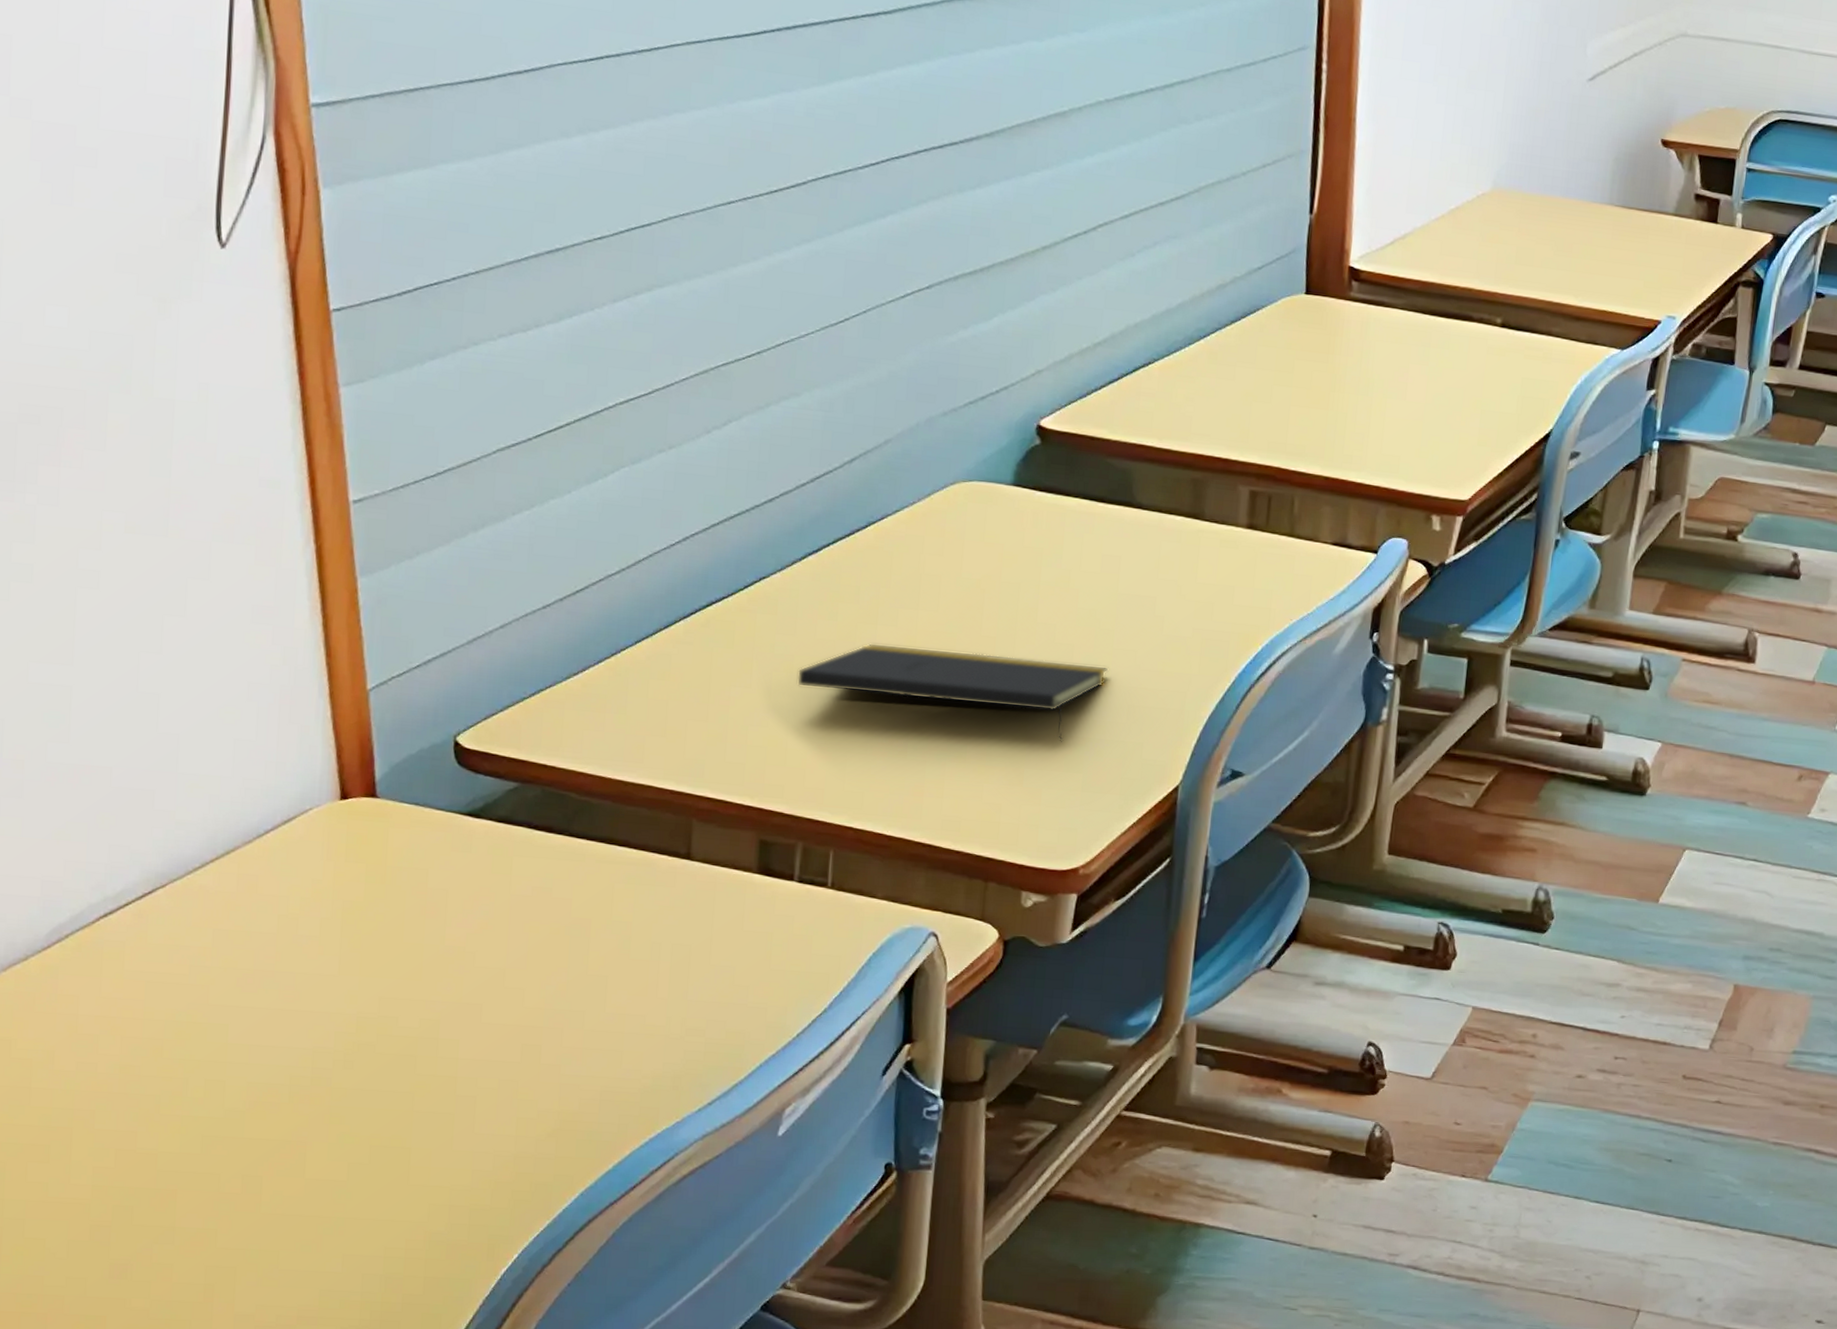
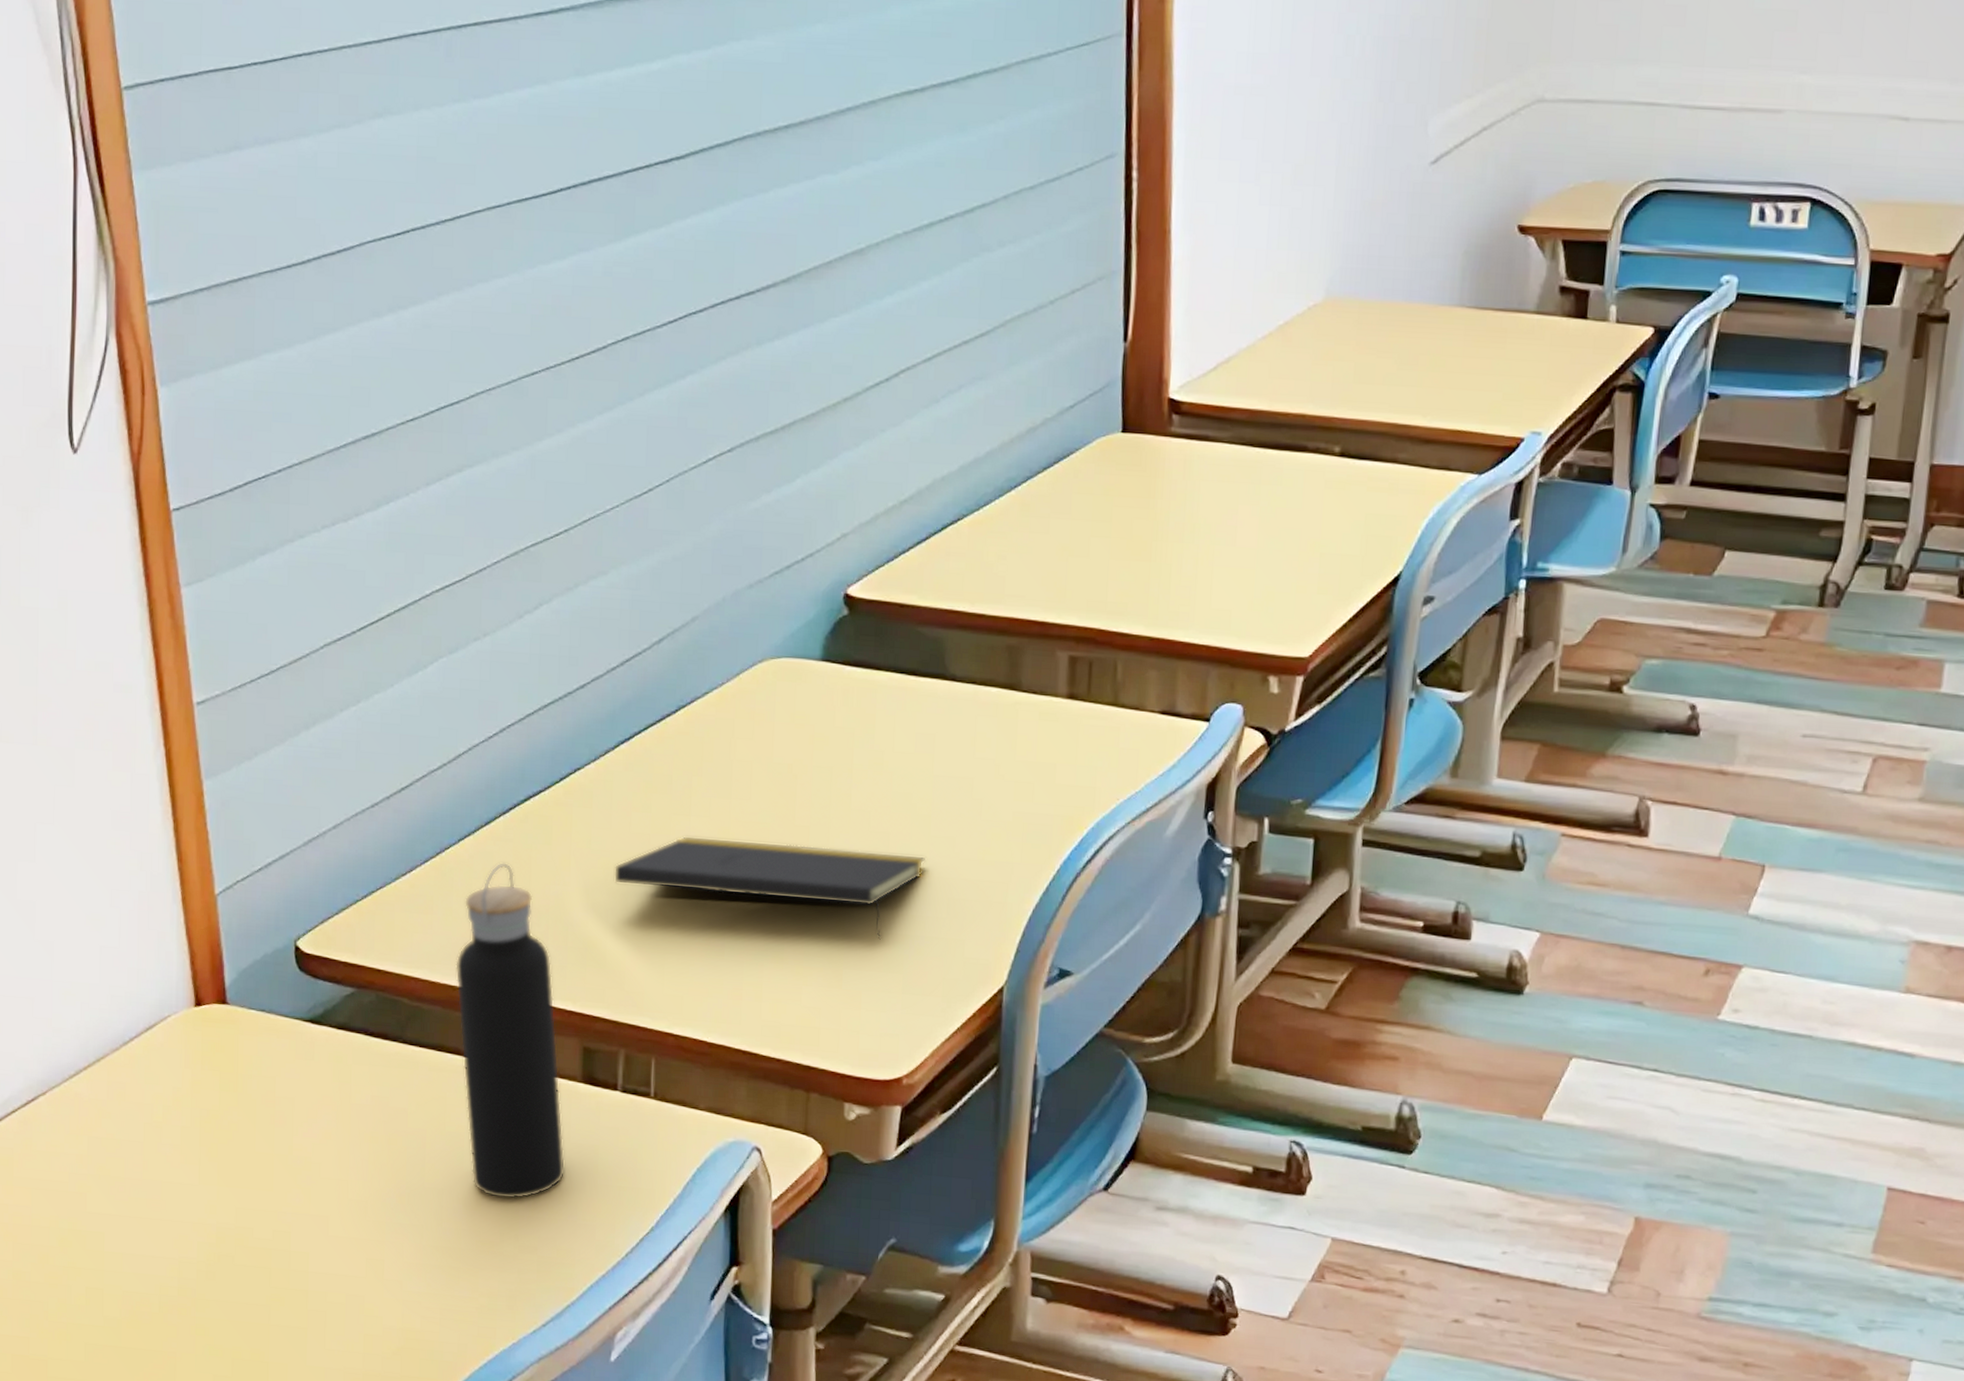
water bottle: none [627,664,738,985] -> present [455,862,566,1200]

